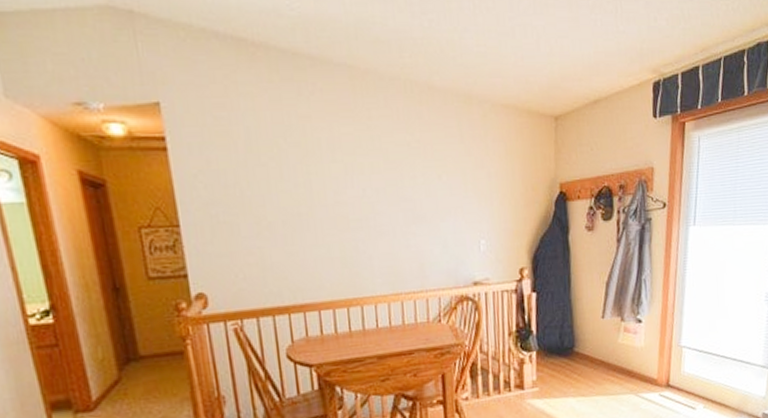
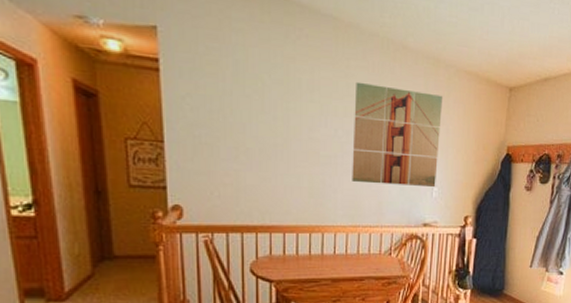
wall art: none [380,132,483,245] -> present [352,81,443,188]

